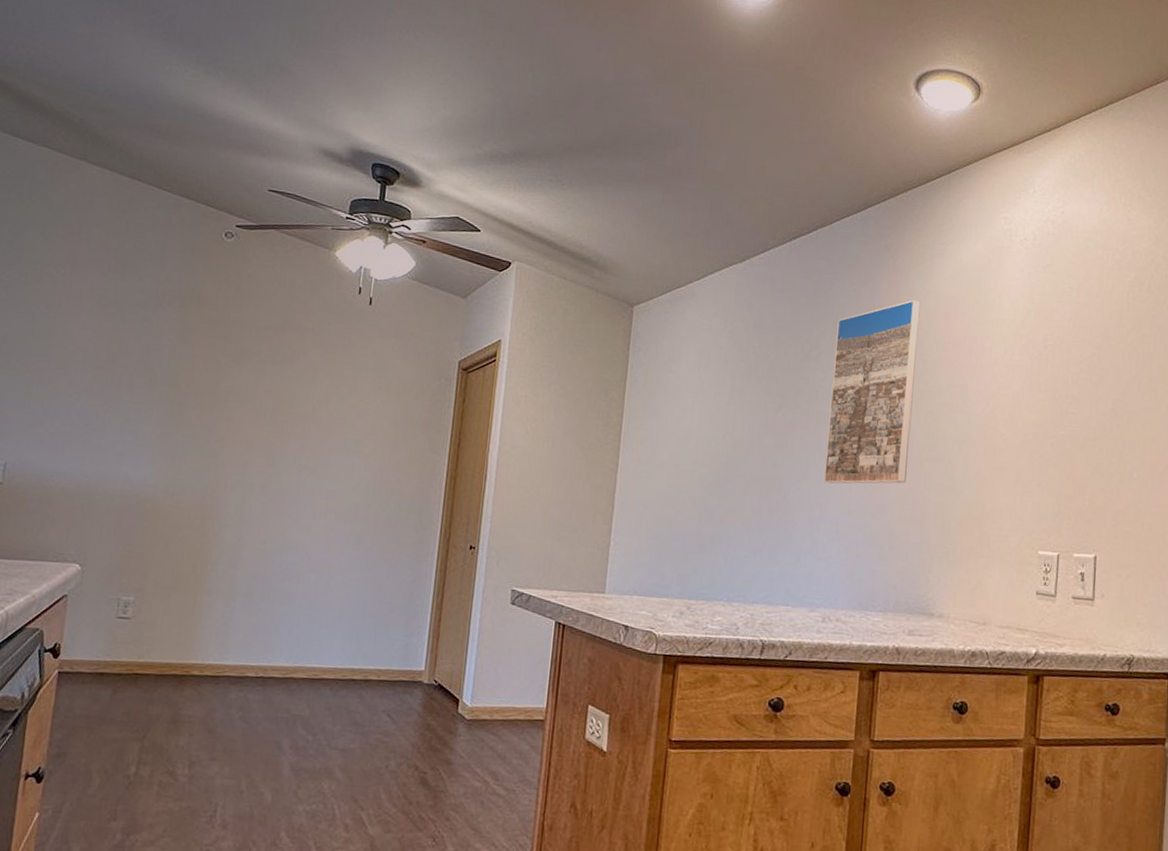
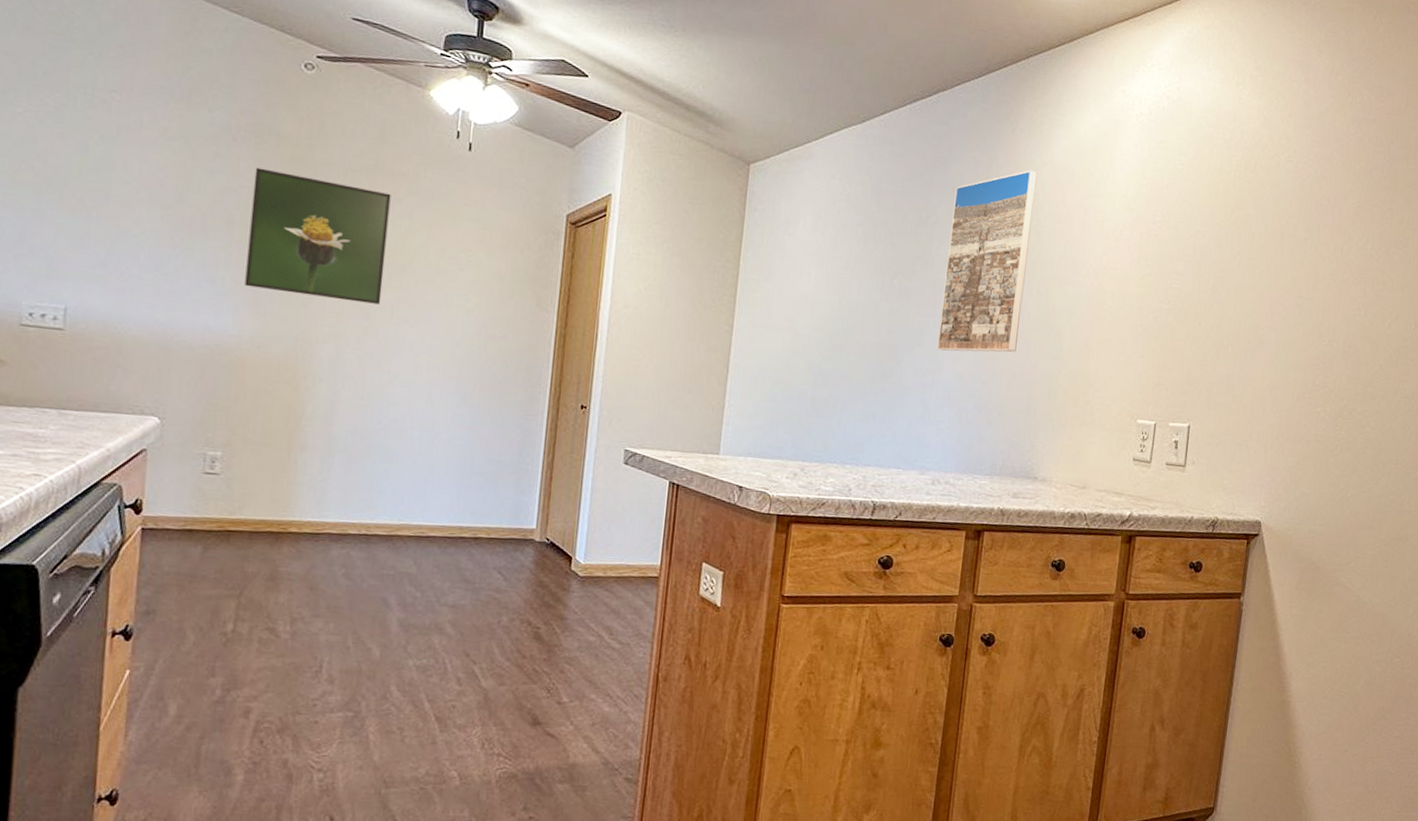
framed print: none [162,328,298,452] -> present [244,167,391,305]

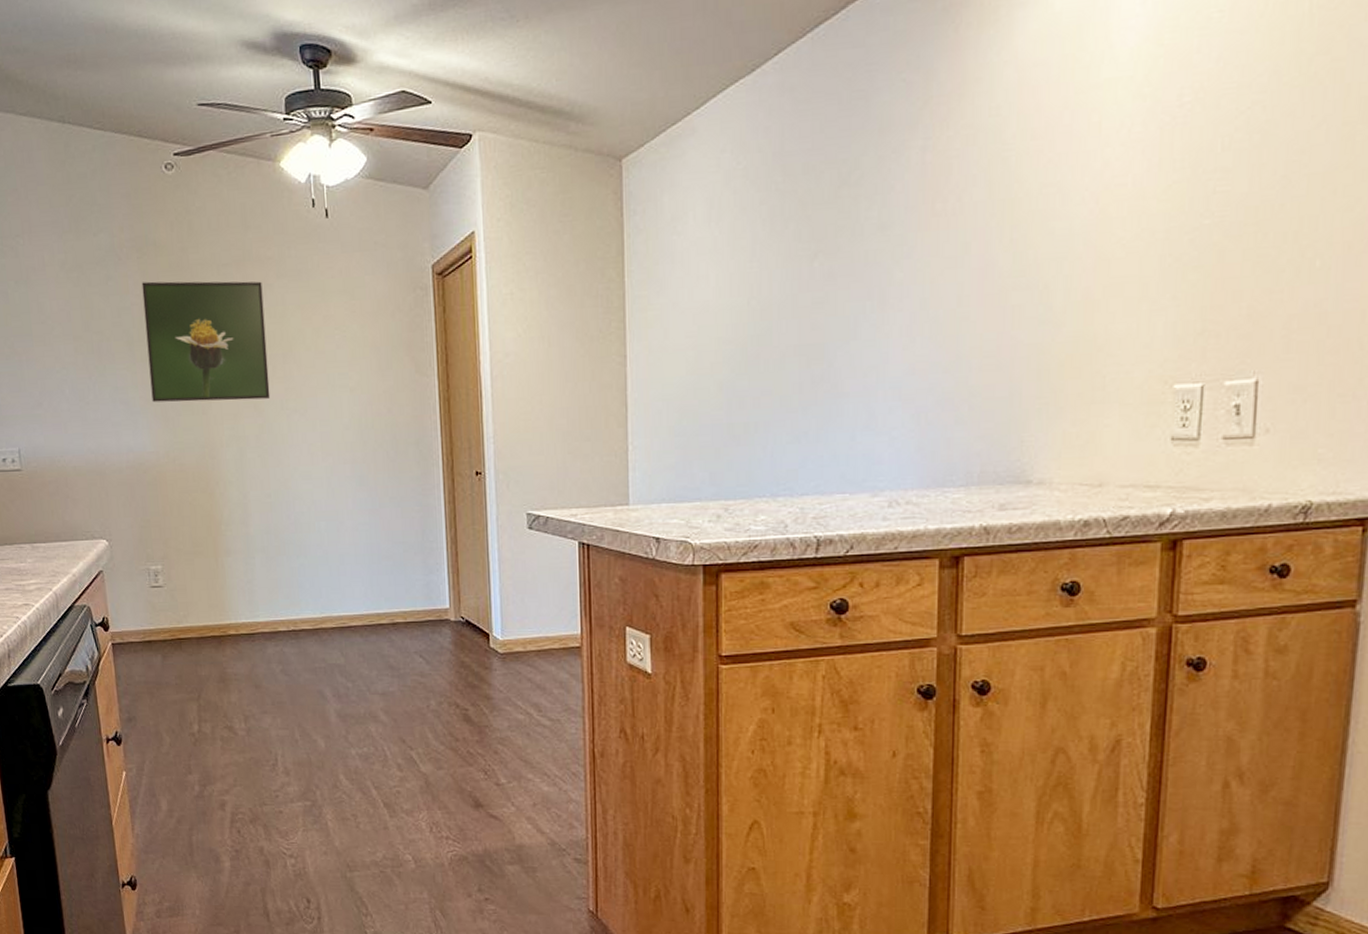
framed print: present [936,169,1037,352] -> none [878,76,996,339]

